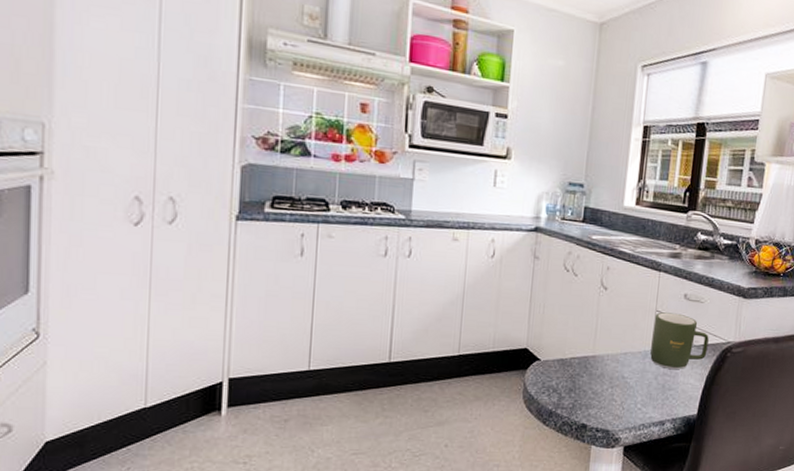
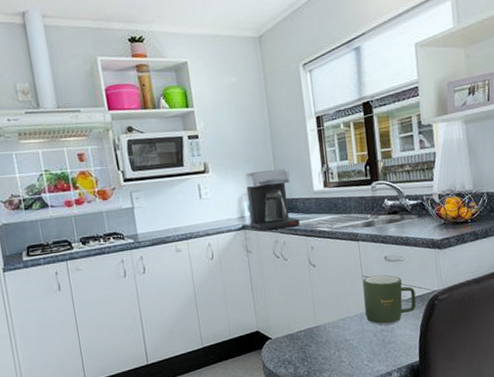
coffee maker: none [543,170,601,241] -> present [244,168,300,232]

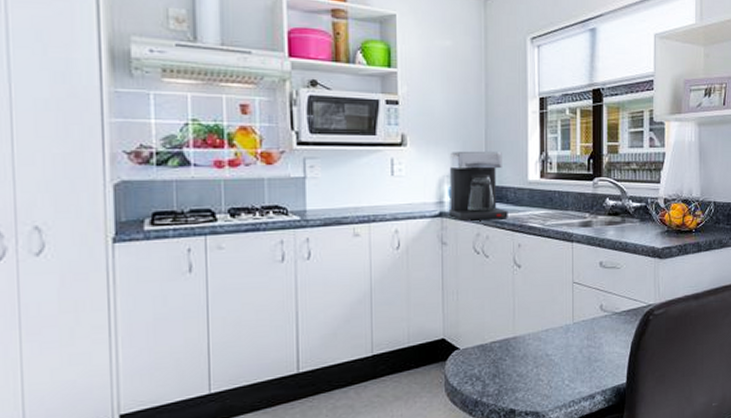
mug: present [362,275,416,325] -> none [572,282,629,340]

